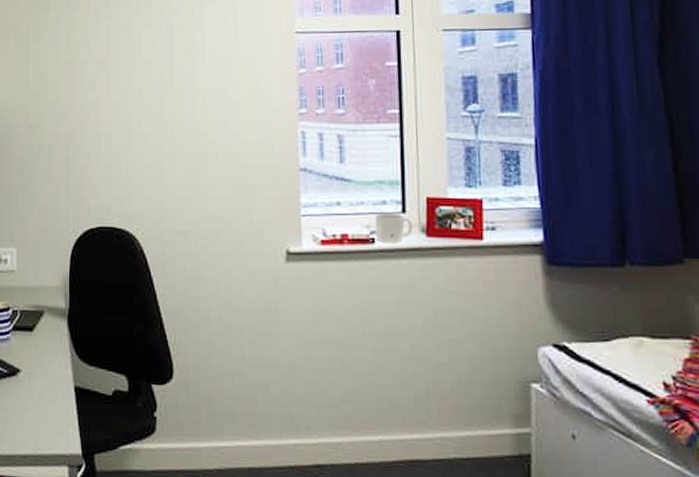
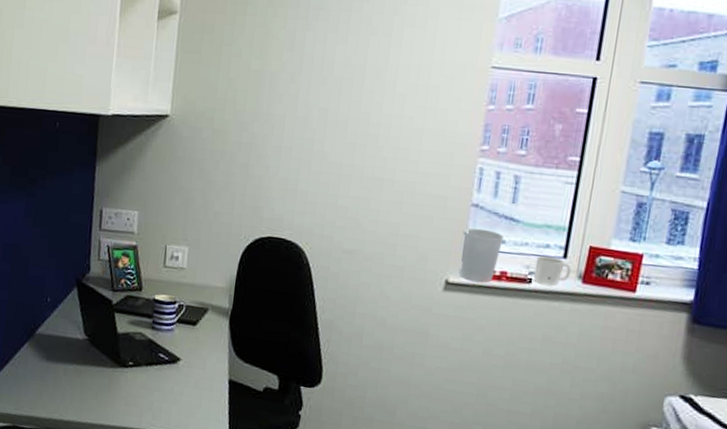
candle holder: none [295,193,338,249] -> present [458,228,503,284]

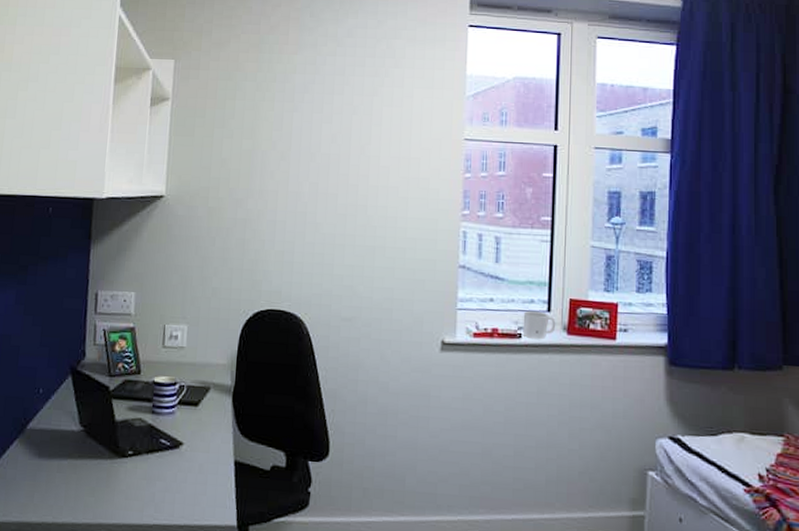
candle holder: present [458,228,503,284] -> none [453,288,491,341]

